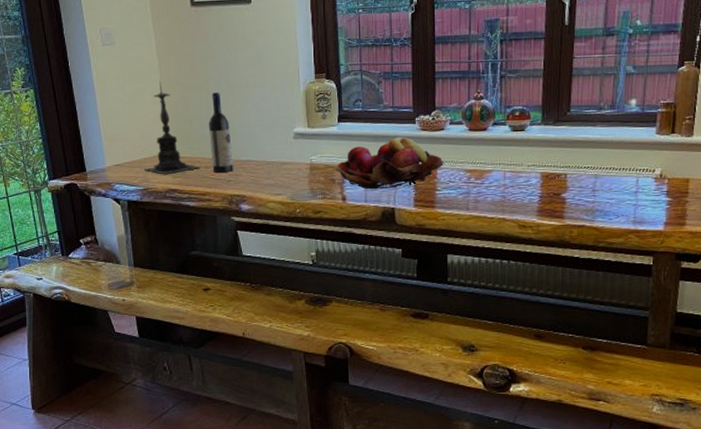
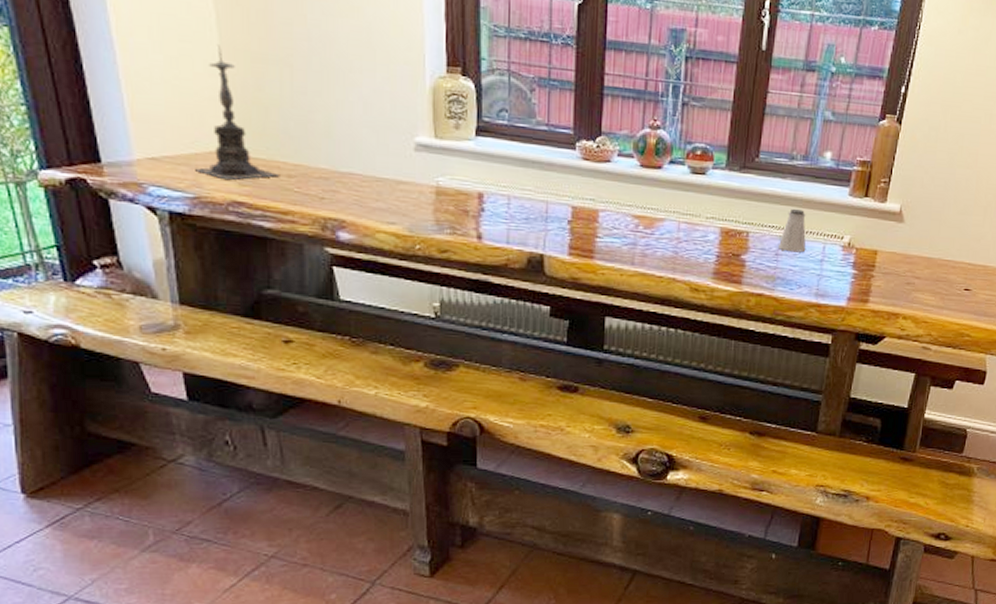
wine bottle: present [208,92,233,172] -> none [292,72,329,186]
fruit basket: present [335,136,444,190] -> none [469,164,608,229]
saltshaker: none [595,151,621,187] -> present [779,209,807,253]

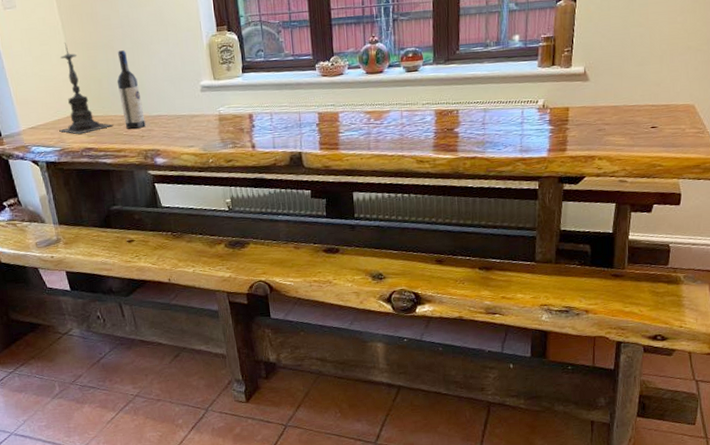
wine bottle: none [292,72,329,186] -> present [116,50,146,129]
saltshaker: present [779,209,807,253] -> none [484,85,508,120]

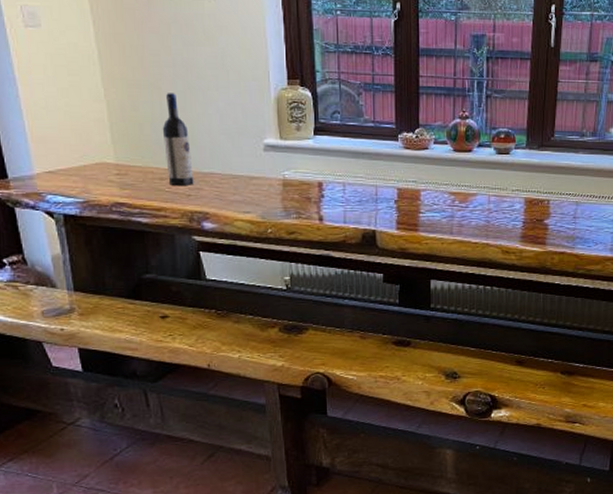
candle holder: present [59,43,114,135] -> none [84,76,154,186]

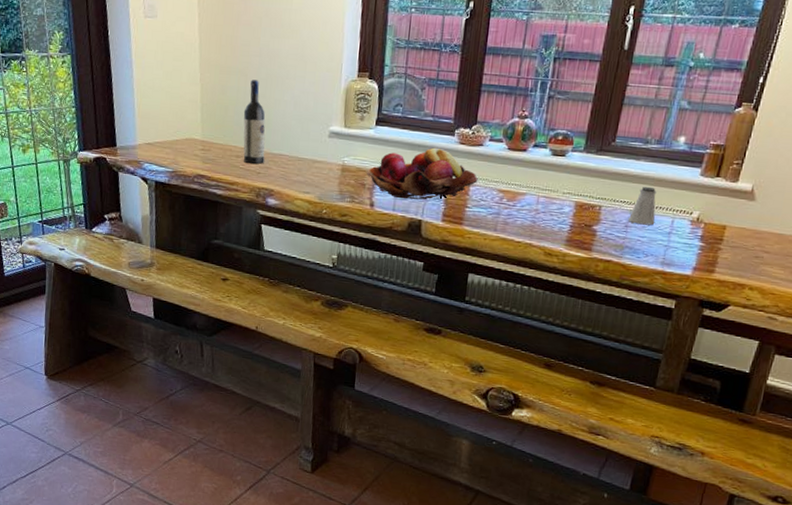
fruit basket: none [311,154,428,210] -> present [366,147,478,200]
saltshaker: none [576,178,600,215] -> present [629,187,657,226]

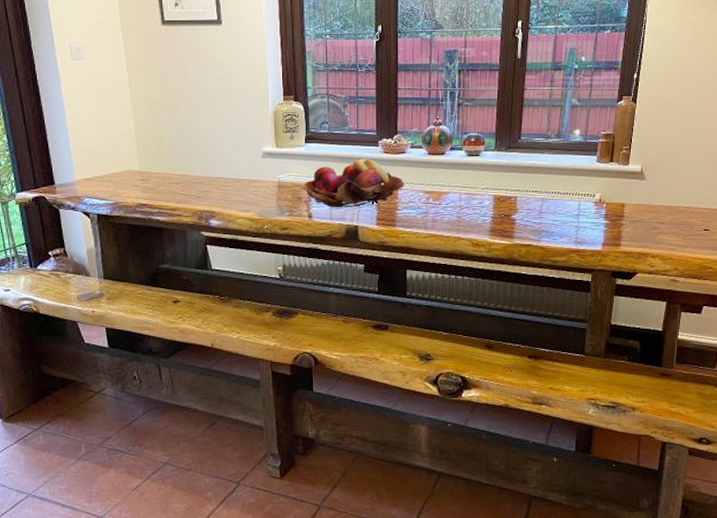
wine bottle: present [243,80,266,164] -> none [178,110,203,188]
saltshaker: present [629,187,657,226] -> none [542,176,565,210]

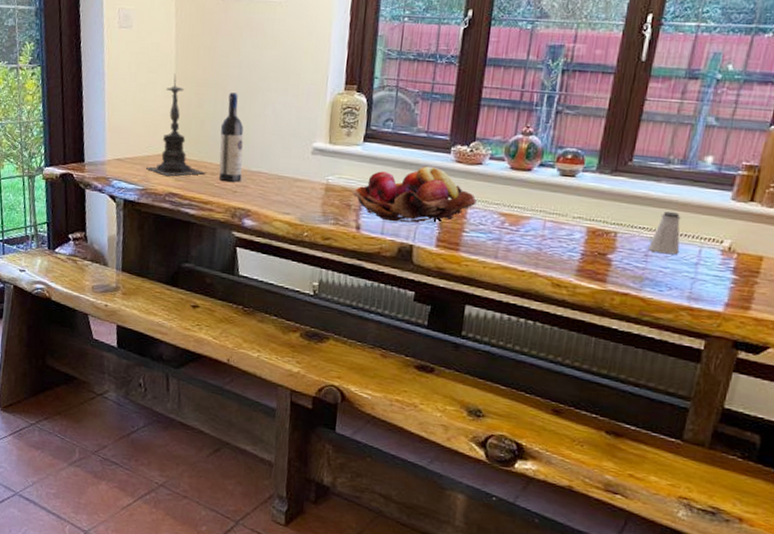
candle holder: none [115,98,171,190] -> present [146,74,206,177]
wine bottle: none [178,110,203,188] -> present [218,92,244,182]
saltshaker: none [542,176,565,210] -> present [649,212,681,255]

